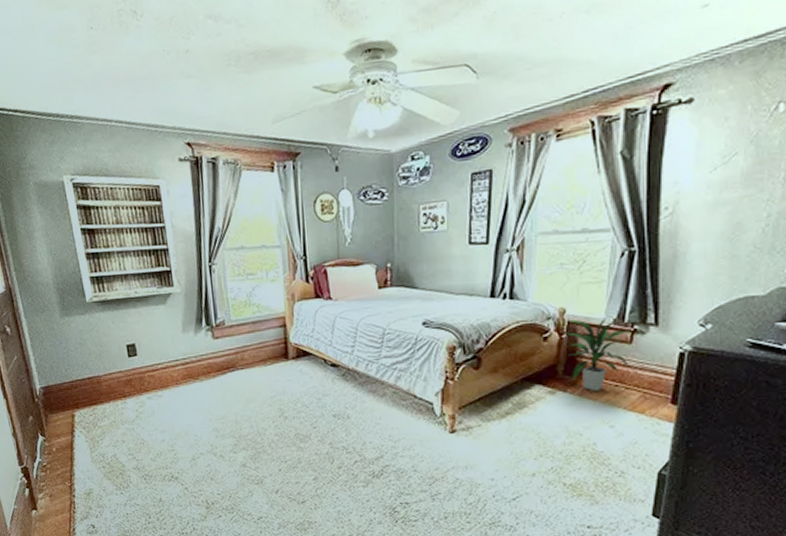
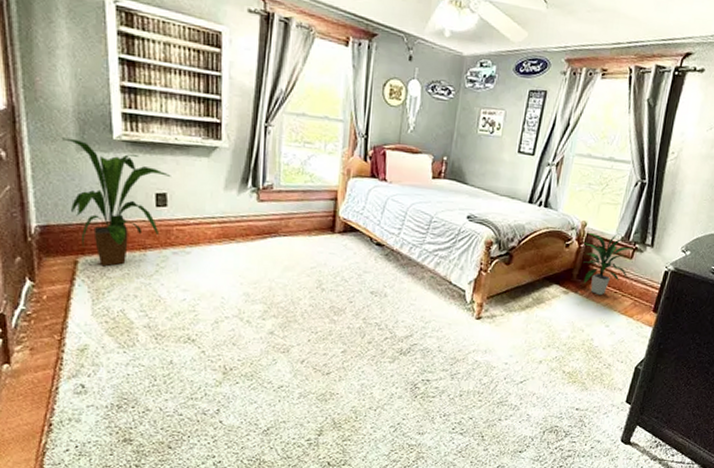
house plant: none [49,307,137,417] -> present [62,137,171,267]

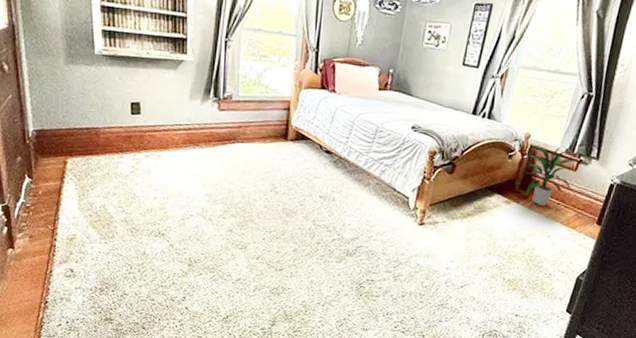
house plant: present [62,137,171,267] -> none [53,52,144,167]

